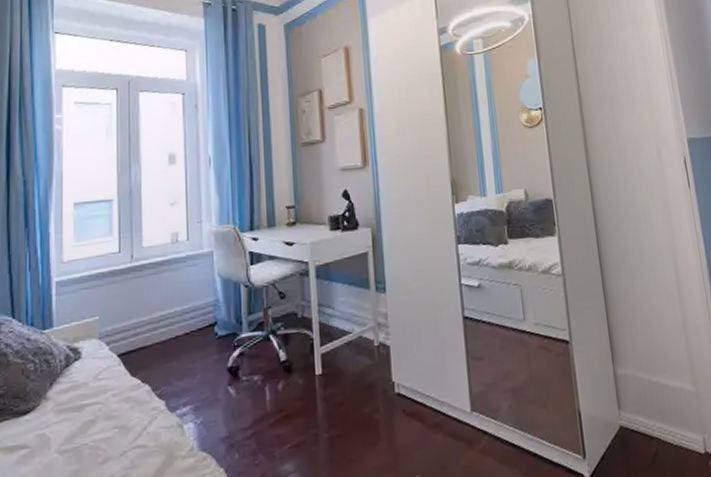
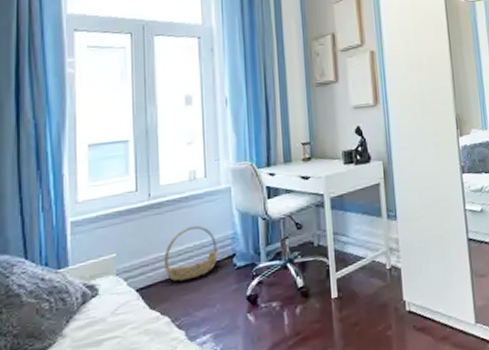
basket: none [145,291,200,349] -> present [163,226,219,282]

